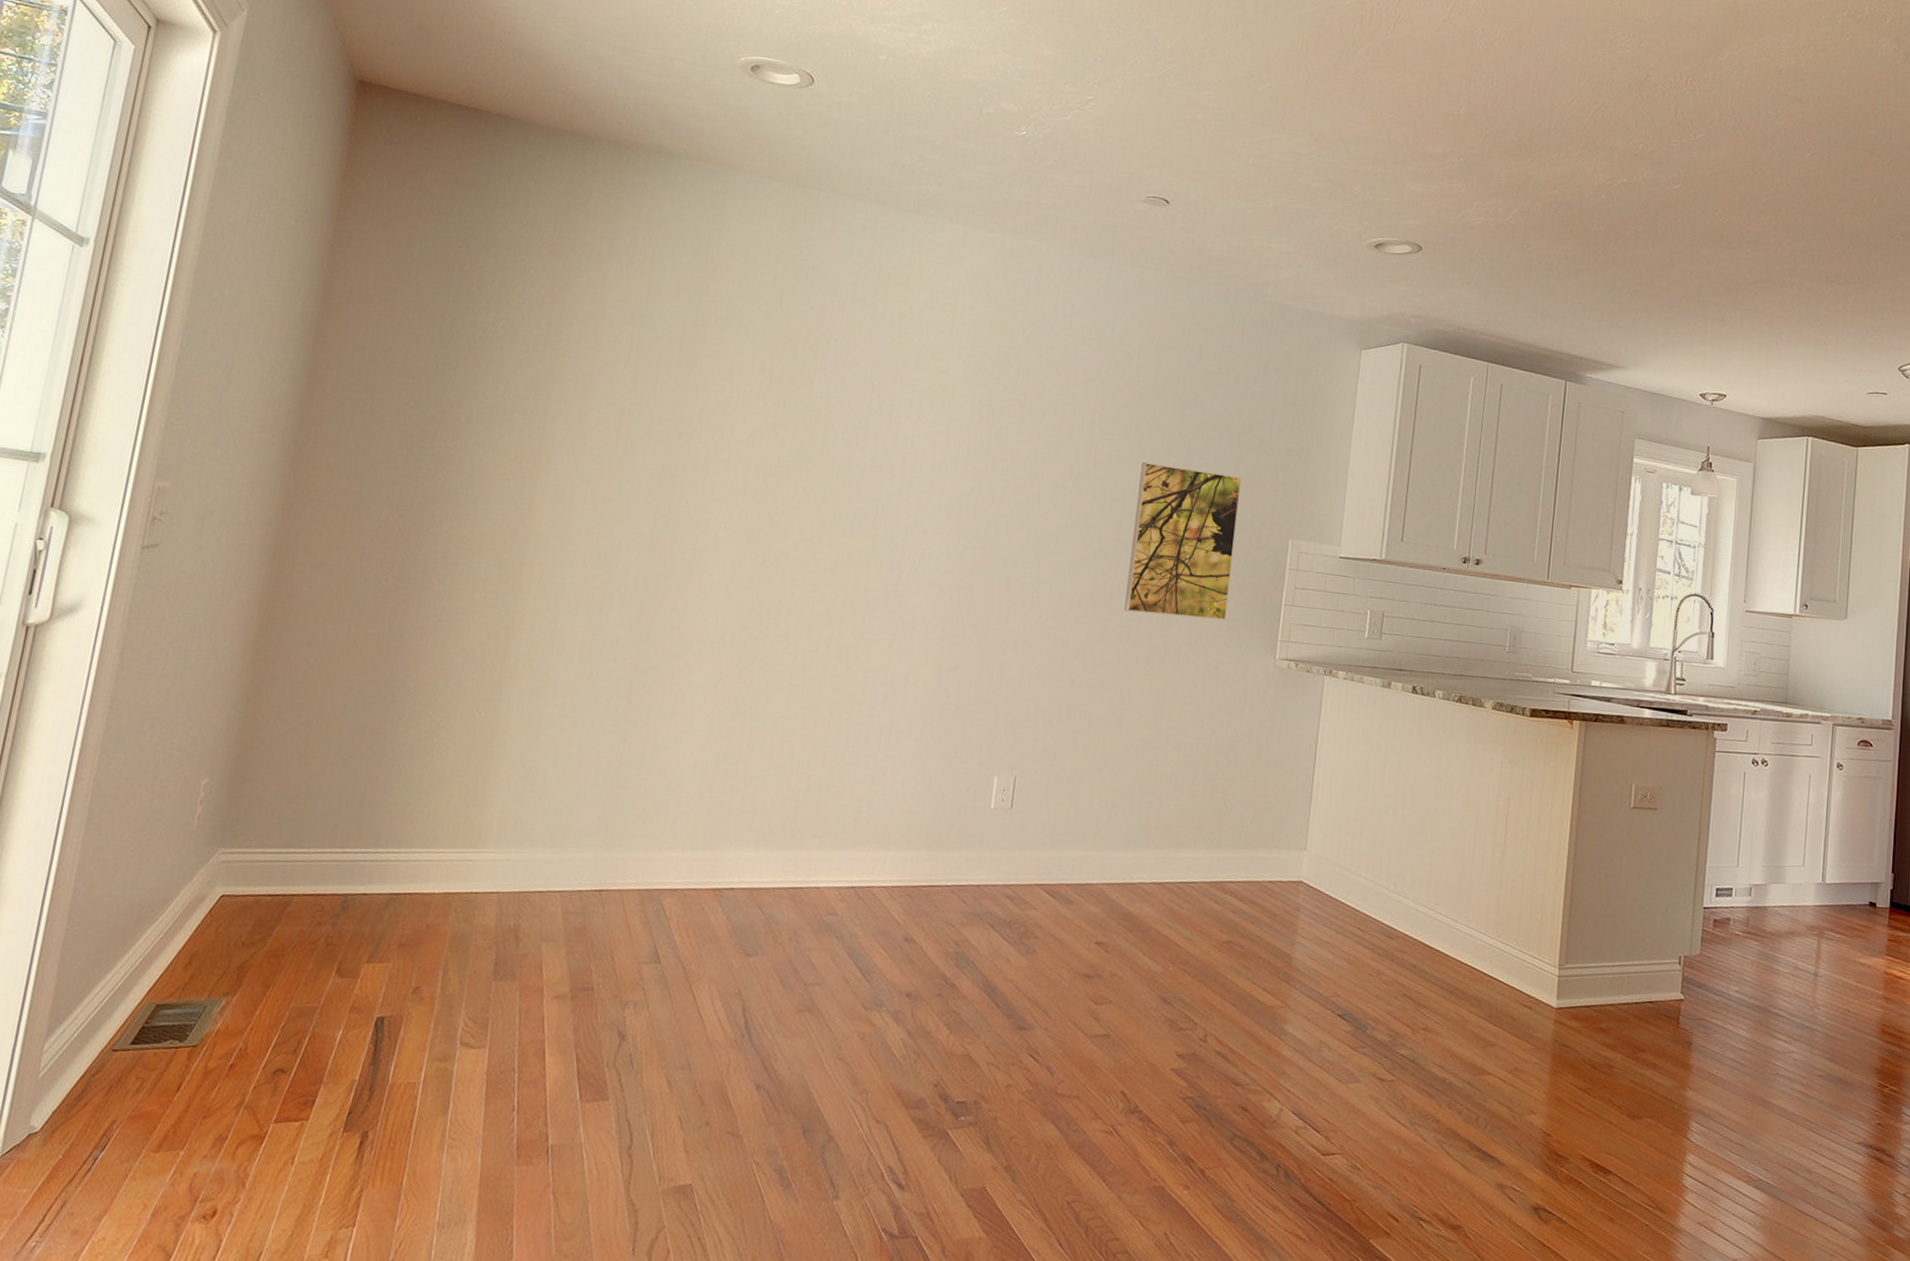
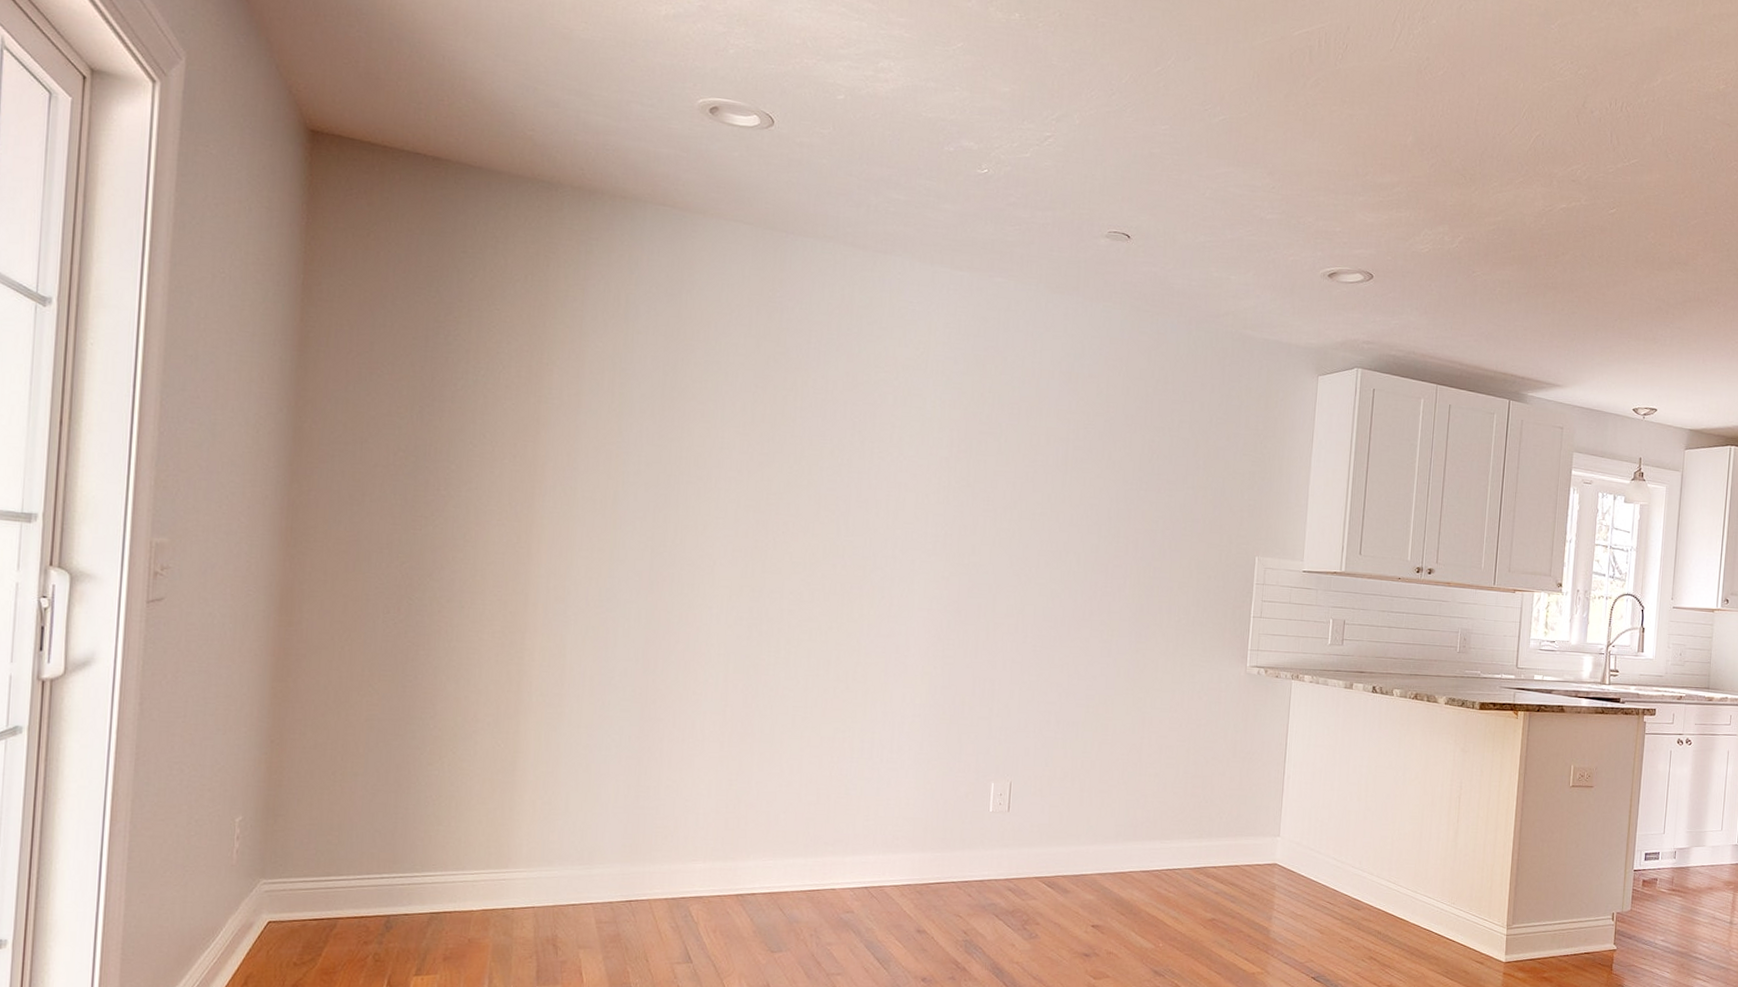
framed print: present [1124,462,1242,620] -> none [1104,489,1210,633]

